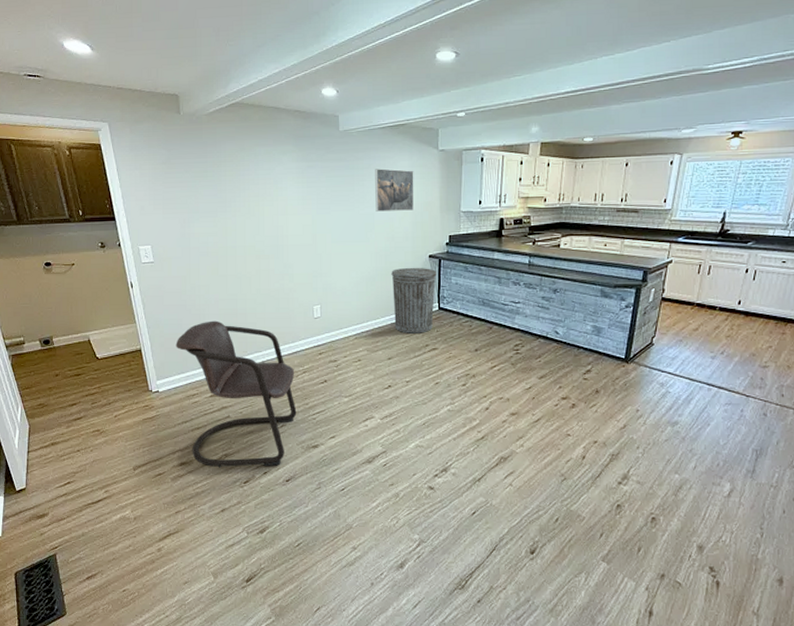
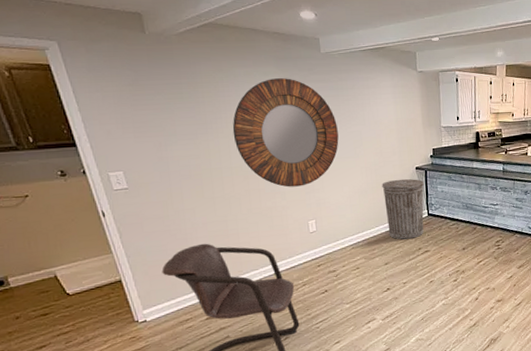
home mirror: none [249,157,350,270] -> present [232,78,339,187]
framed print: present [375,168,414,212] -> none [359,89,398,129]

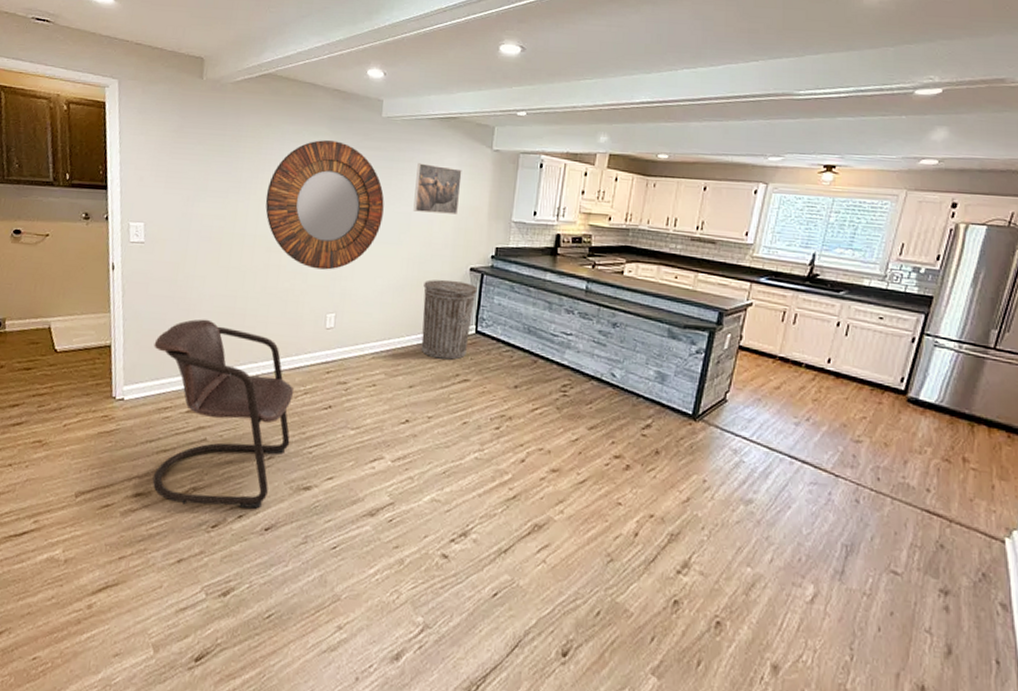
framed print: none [359,89,398,129] -> present [413,163,462,214]

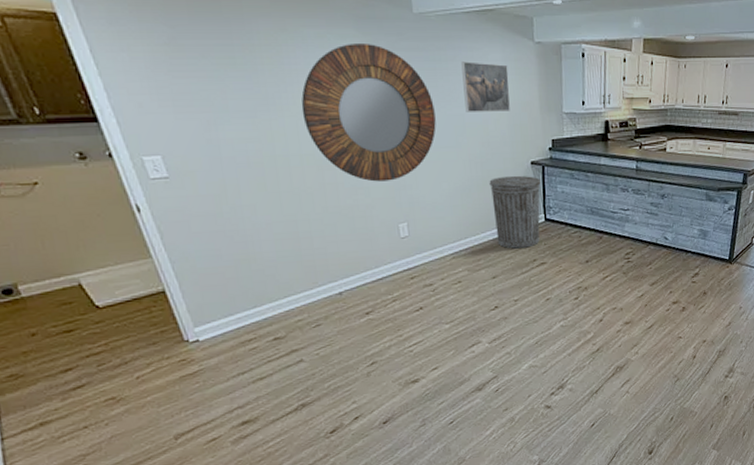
chair: present [152,319,294,509] -> none [216,248,389,421]

